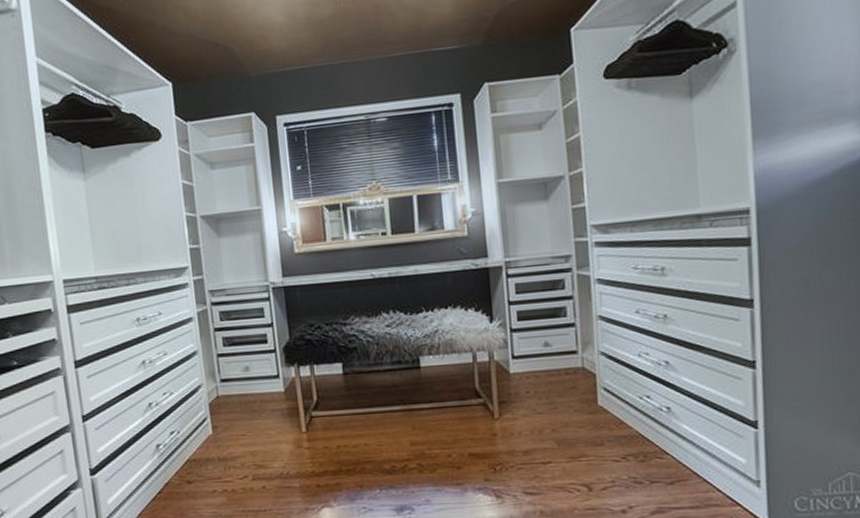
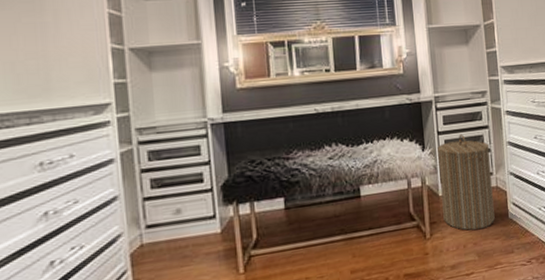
laundry hamper: none [508,305,580,415] -> present [437,134,495,231]

